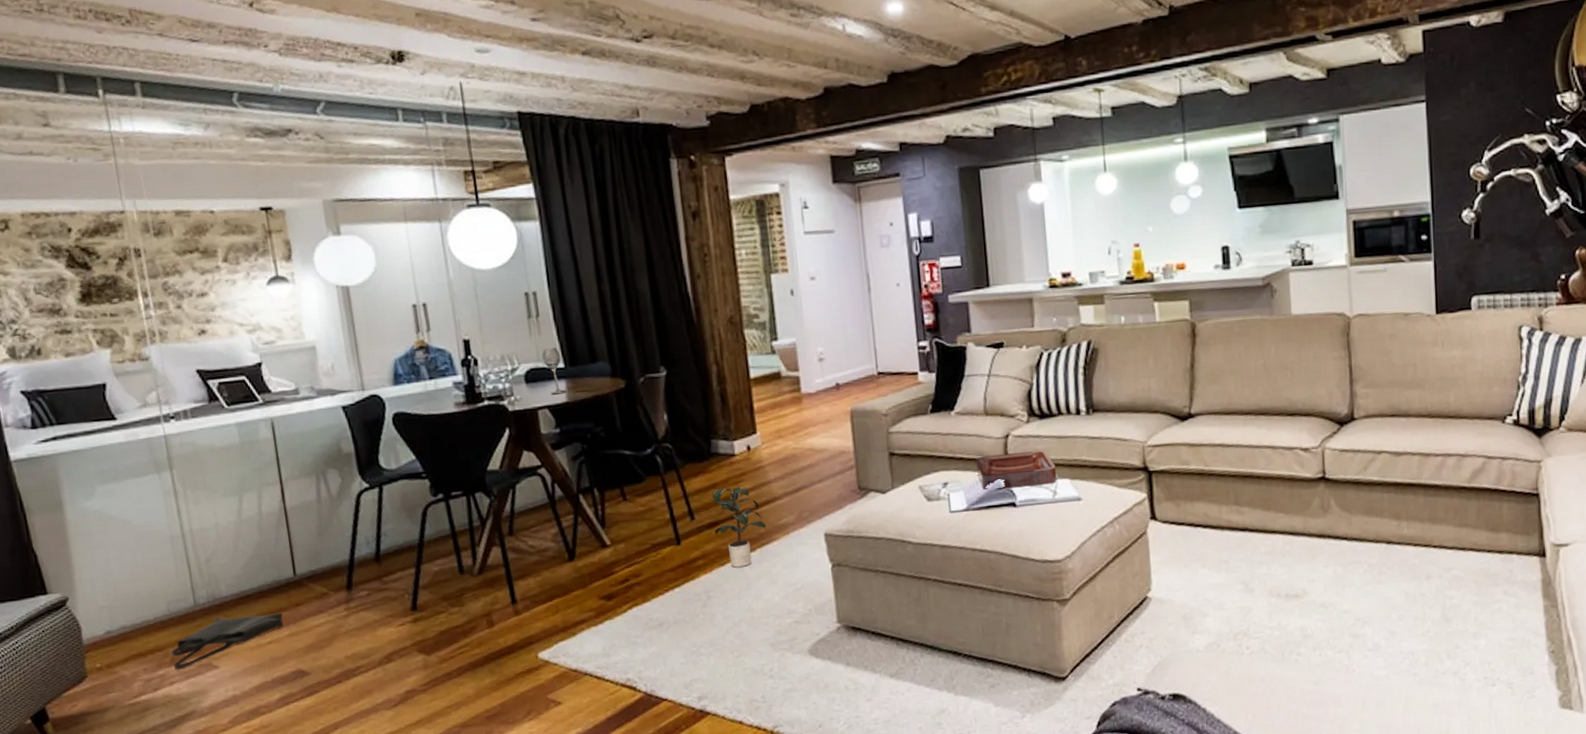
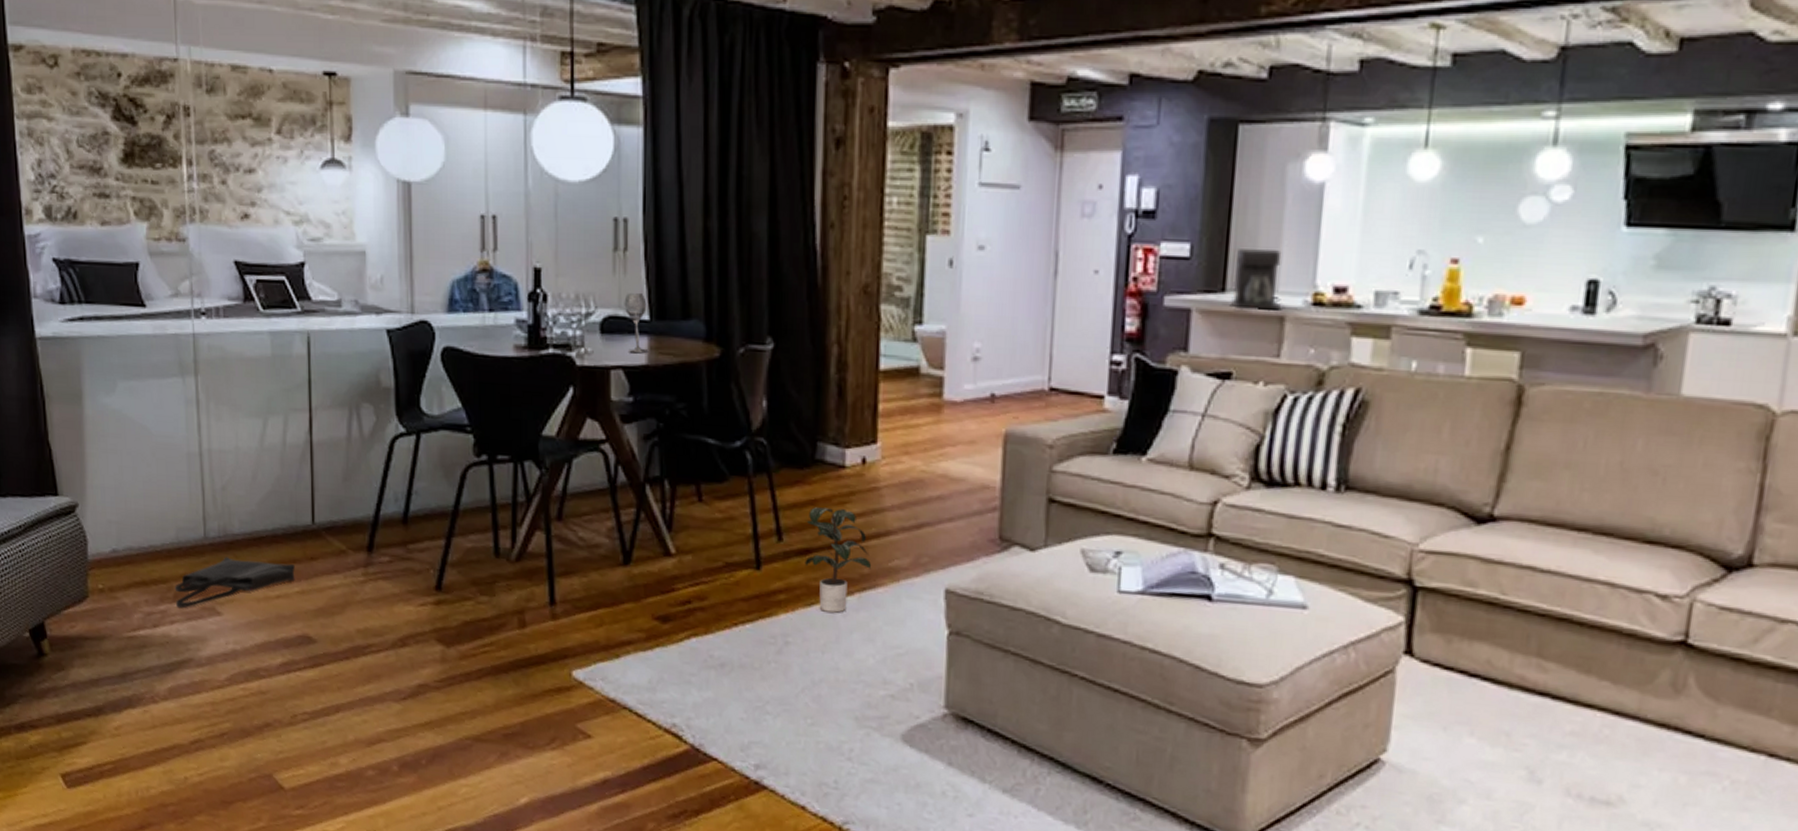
decorative tray: present [975,450,1057,491] -> none [1164,524,1278,580]
coffee maker: none [993,252,1029,298] -> present [1231,248,1282,312]

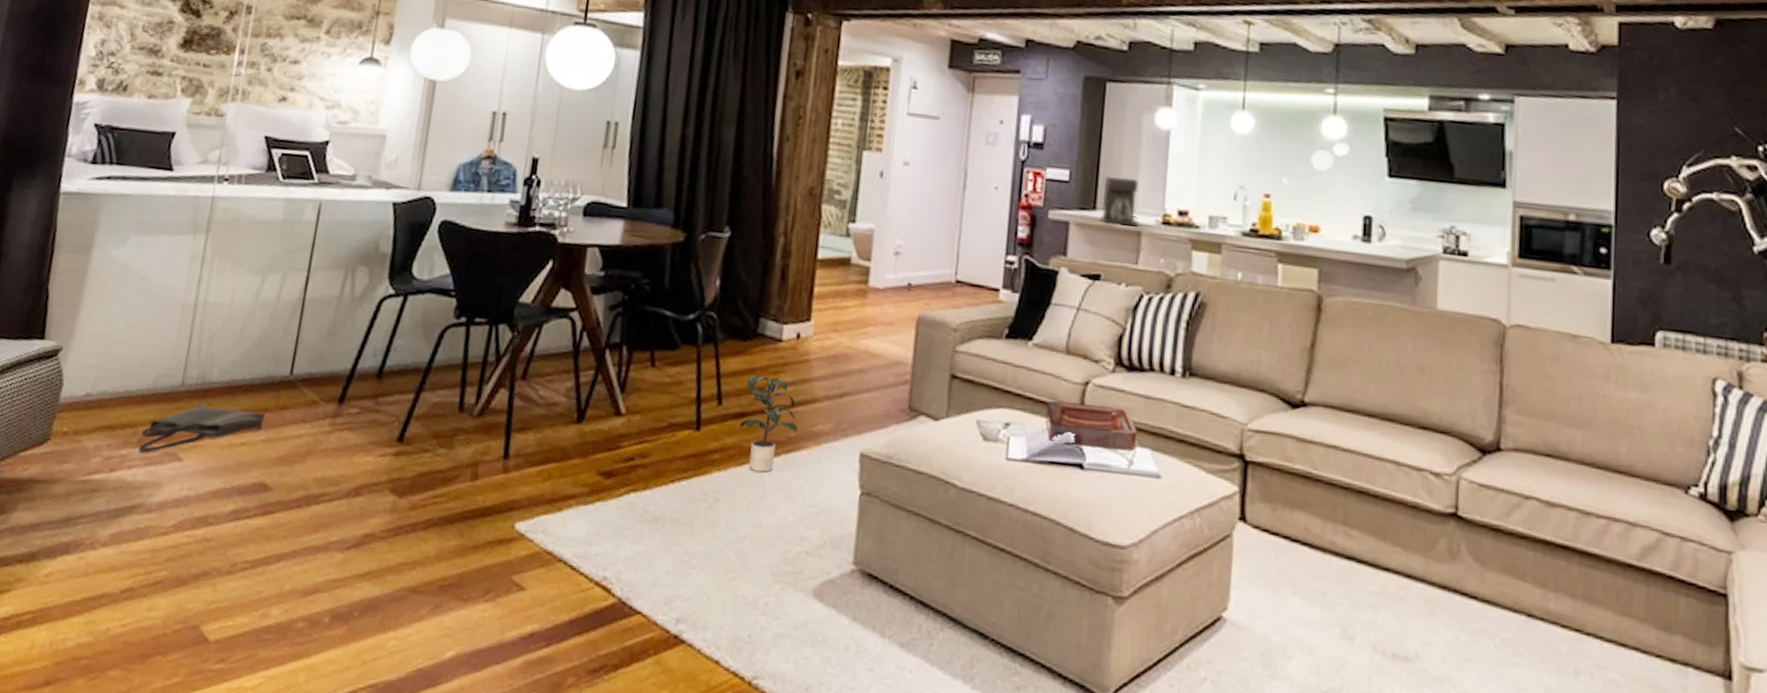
wineglass: present [624,292,647,354] -> none [604,183,626,235]
decorative tray: none [1164,524,1278,580] -> present [1045,400,1137,452]

